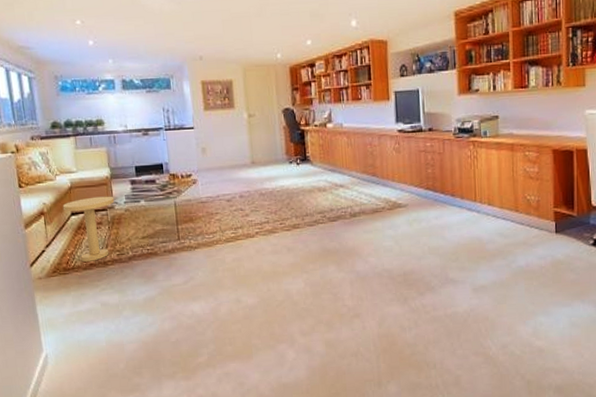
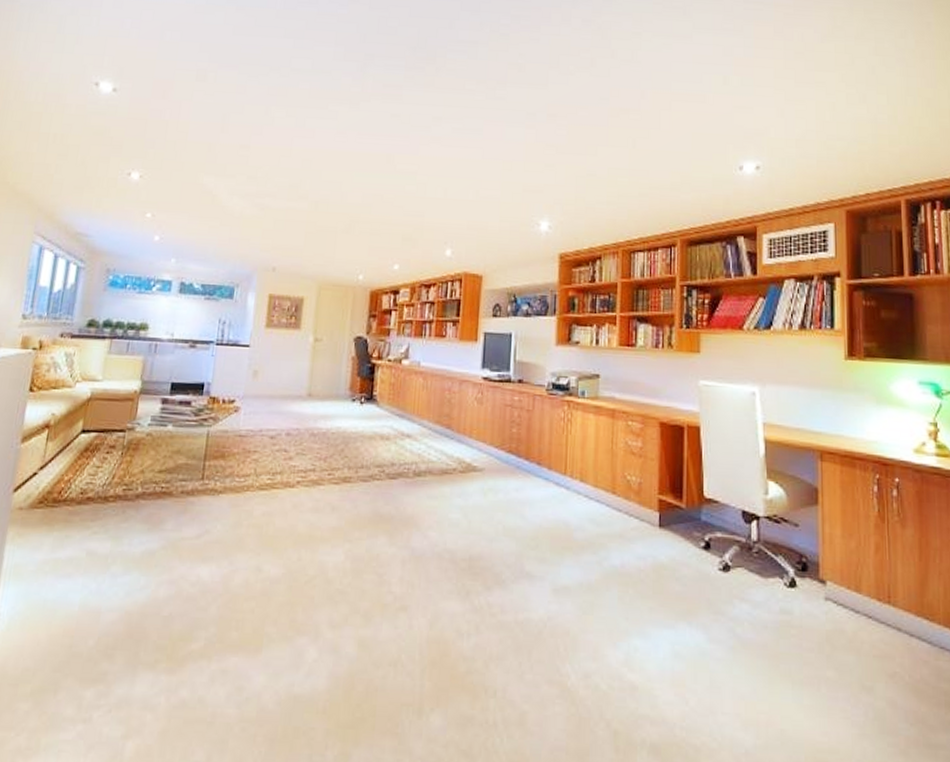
side table: present [62,196,115,262] -> none [73,413,138,494]

